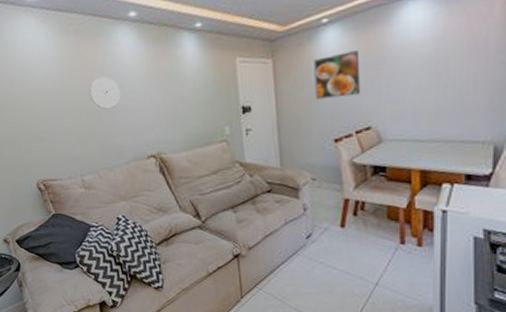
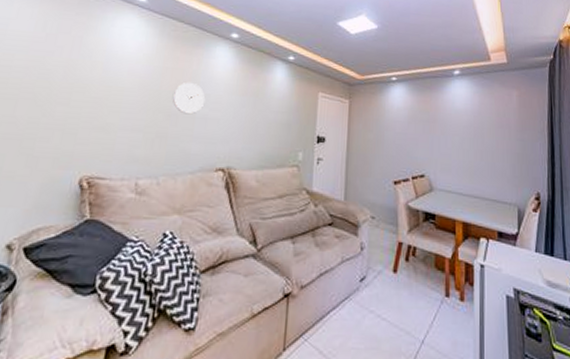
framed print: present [313,50,361,100] -> none [381,107,419,145]

